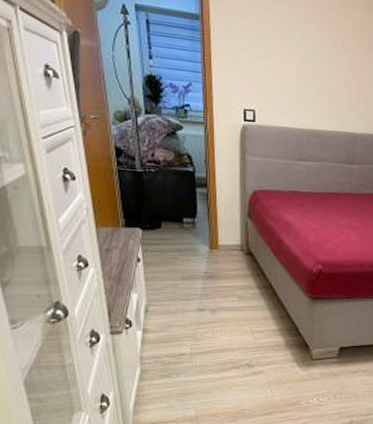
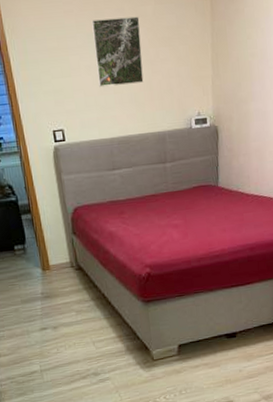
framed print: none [298,11,348,82] -> present [91,16,144,88]

